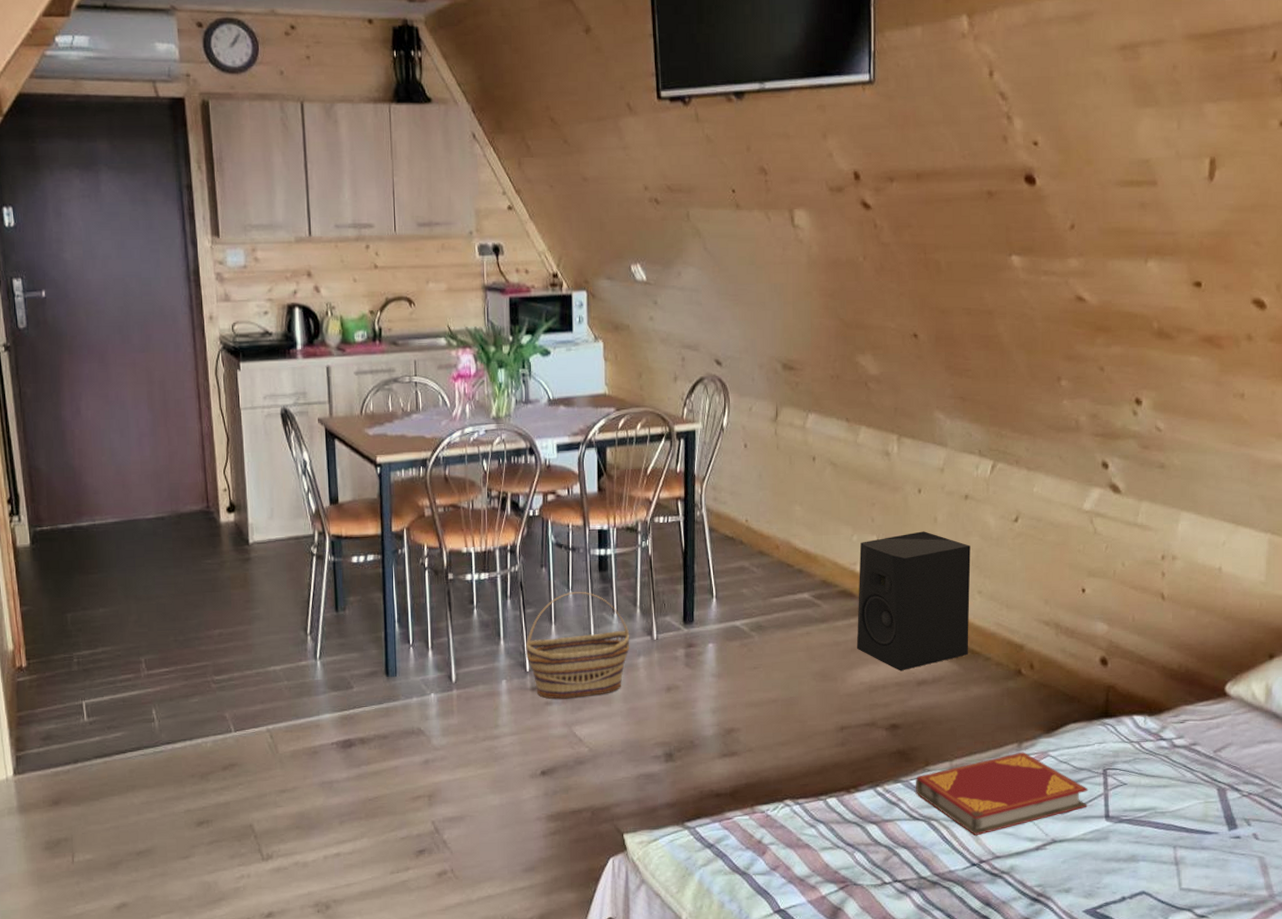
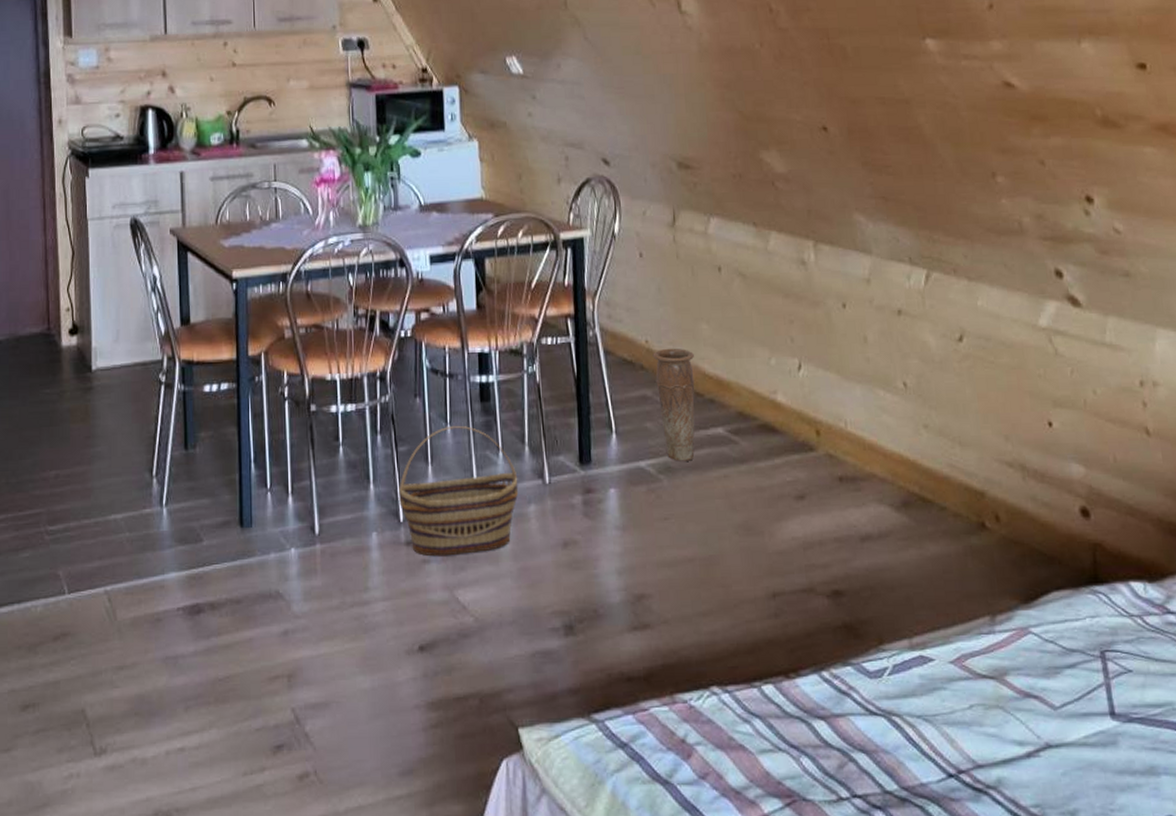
vase: none [751,526,787,621] -> present [653,348,695,461]
speaker: present [856,531,971,671] -> none [779,353,919,524]
hardback book: present [915,752,1089,836] -> none [867,627,1086,737]

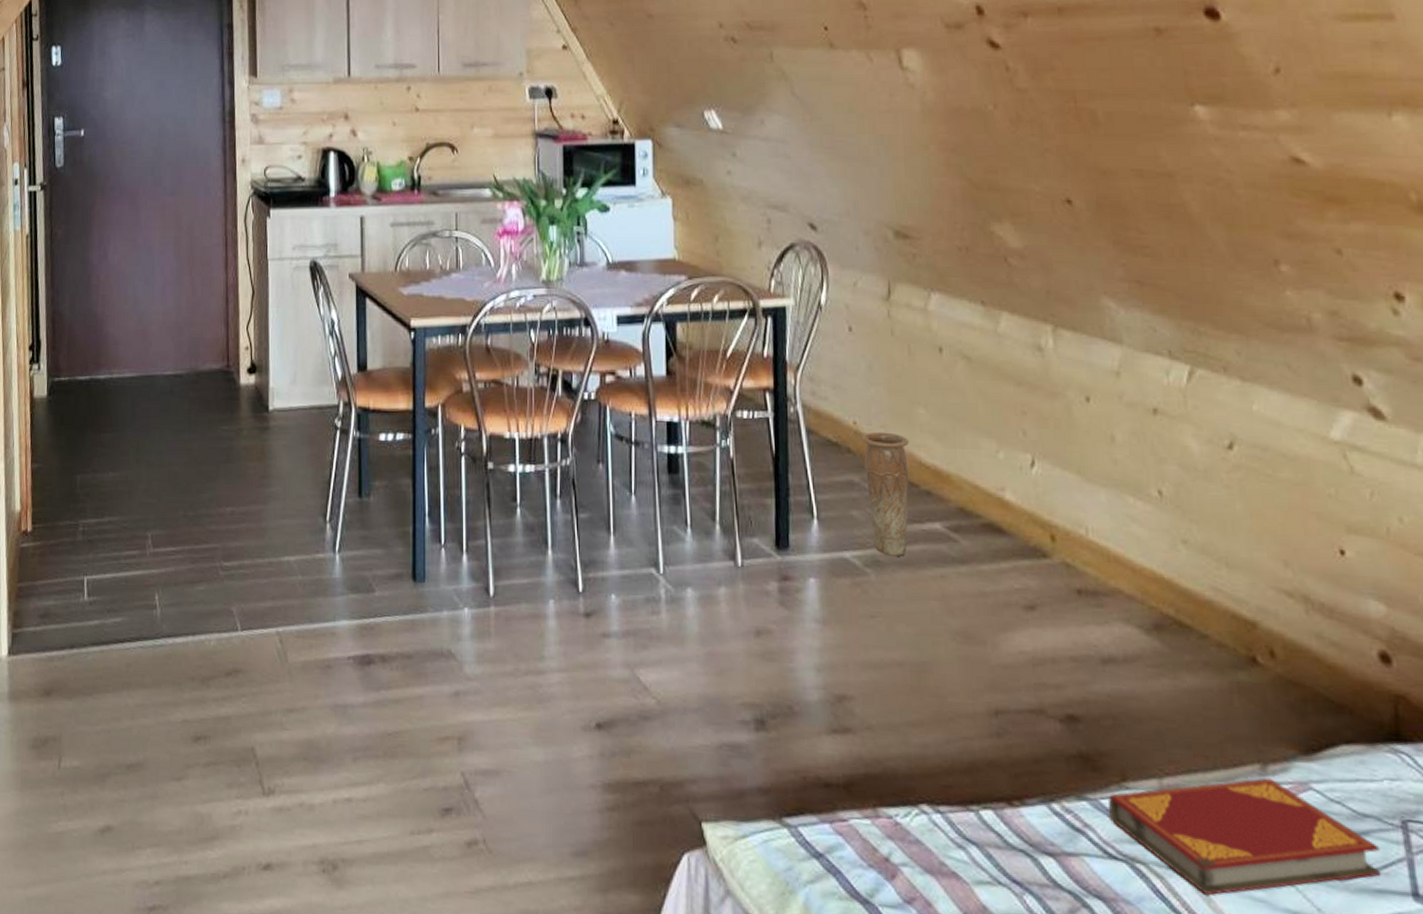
basket: present [399,425,519,557] -> none [578,496,708,632]
hardback book: none [867,627,1086,737] -> present [1107,777,1382,896]

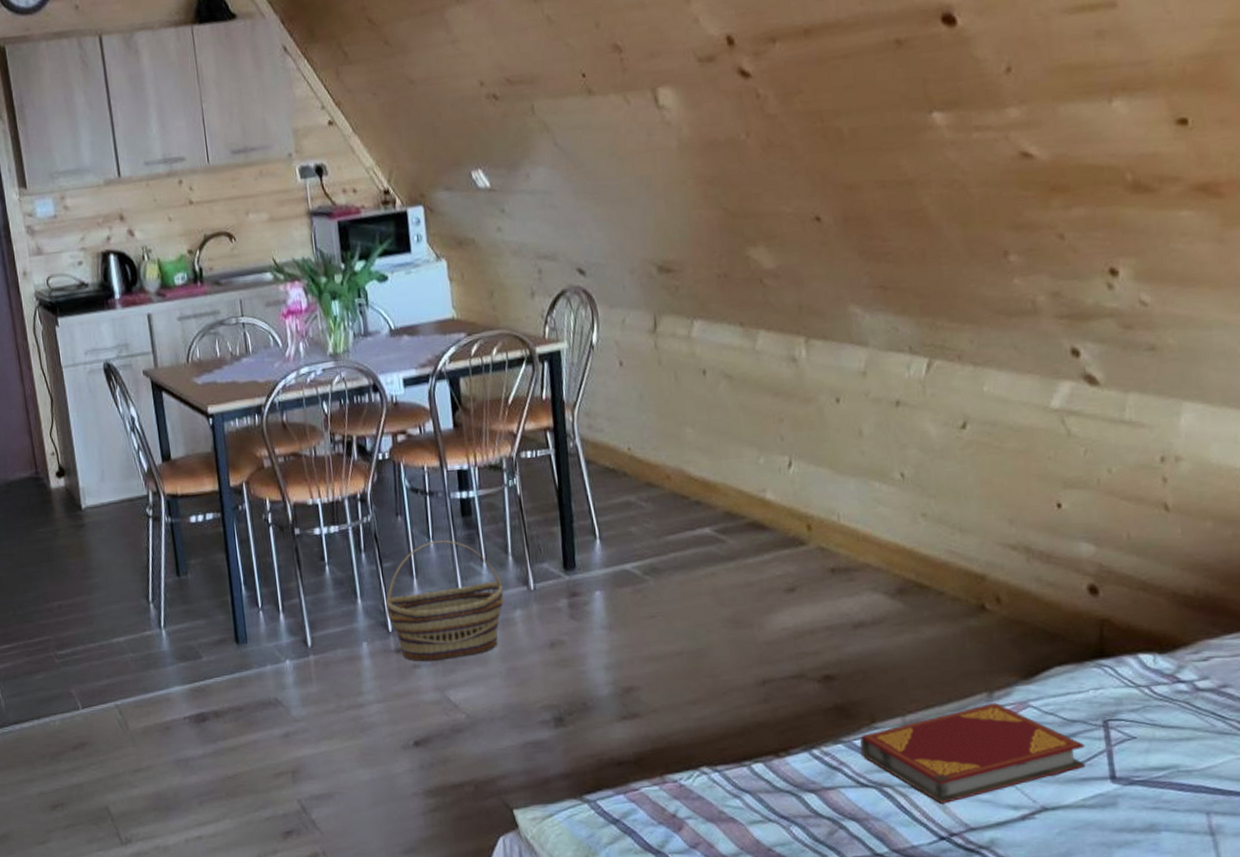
basket: none [578,496,708,632] -> present [386,540,504,662]
vase: present [861,431,909,556] -> none [635,453,681,562]

